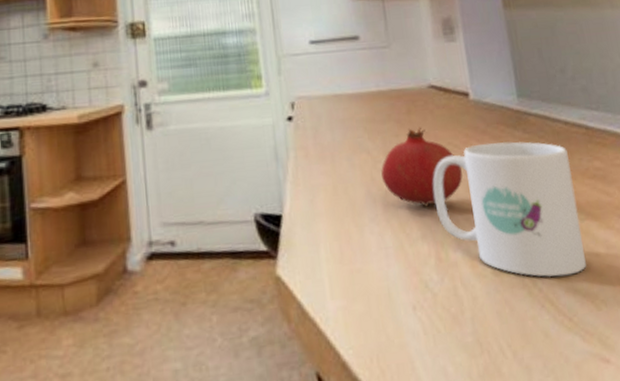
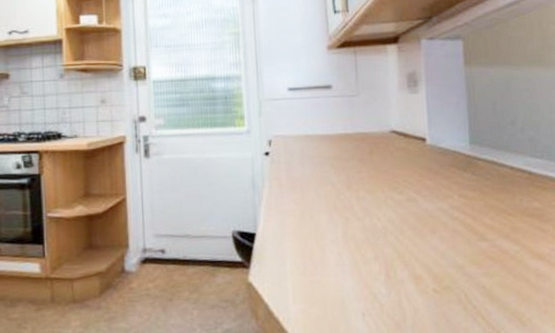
fruit: present [381,127,463,207] -> none [343,166,414,233]
mug: present [433,141,587,278] -> none [387,182,517,297]

